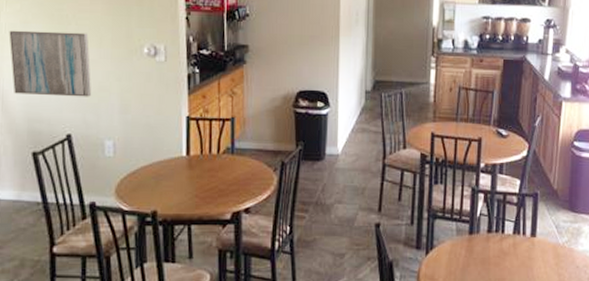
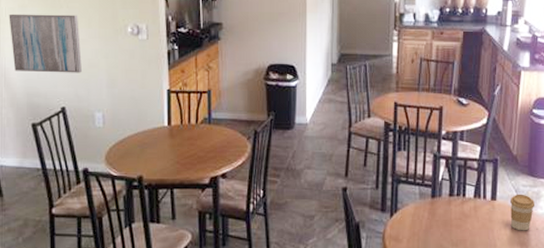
coffee cup: none [549,230,576,269] -> present [509,194,535,231]

